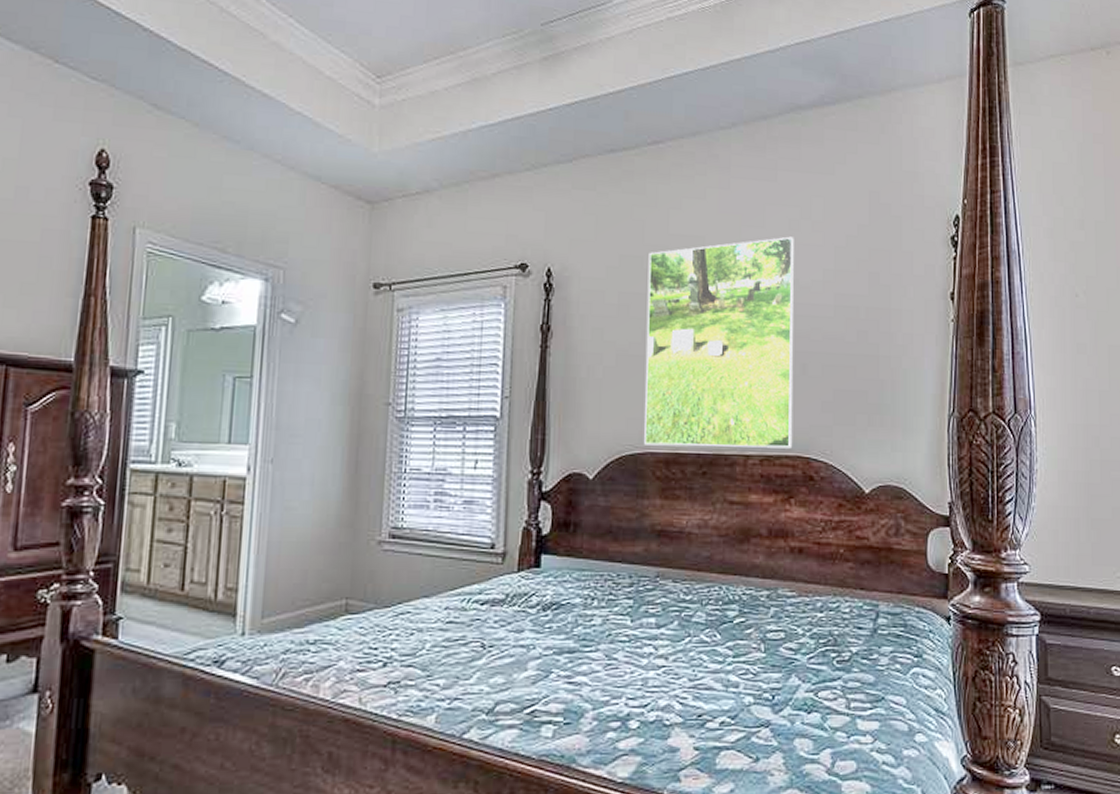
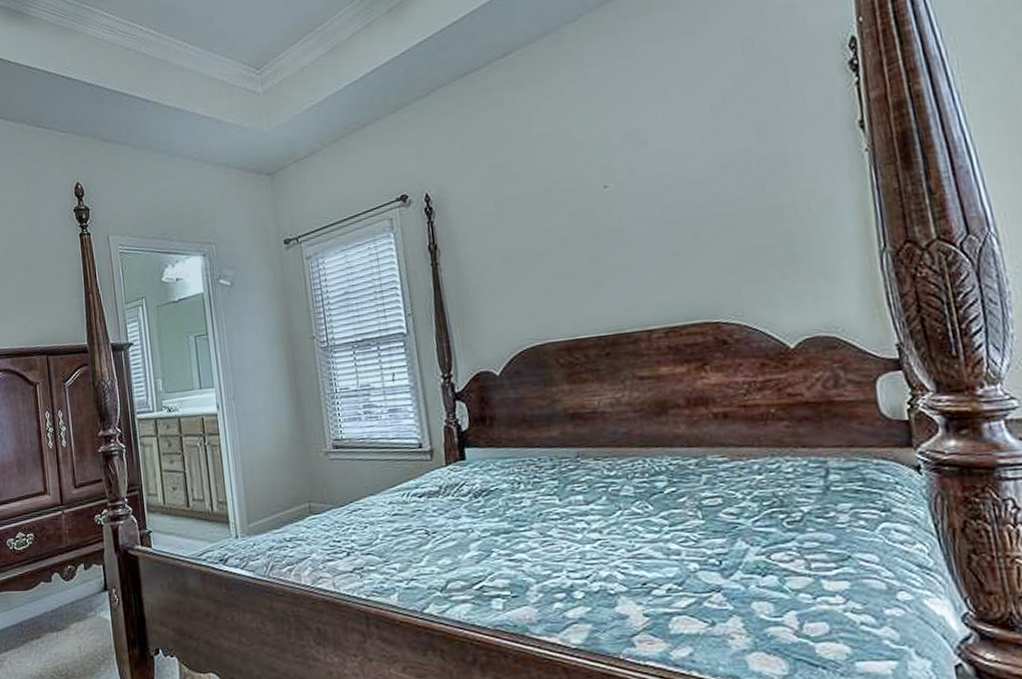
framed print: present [644,236,794,449] -> none [516,107,698,337]

